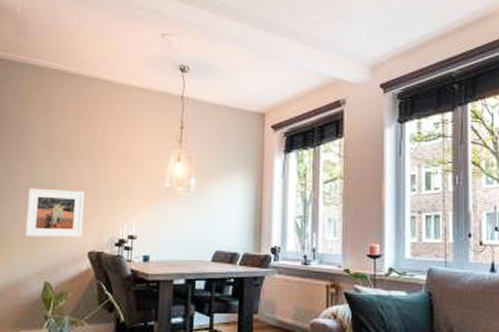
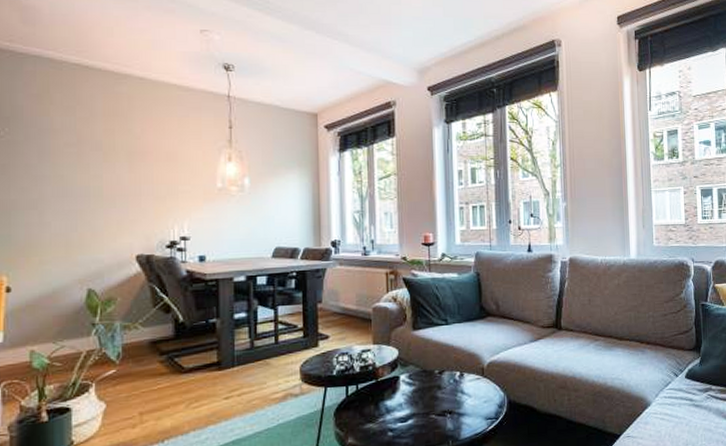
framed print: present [25,188,85,237] -> none [58,192,128,243]

